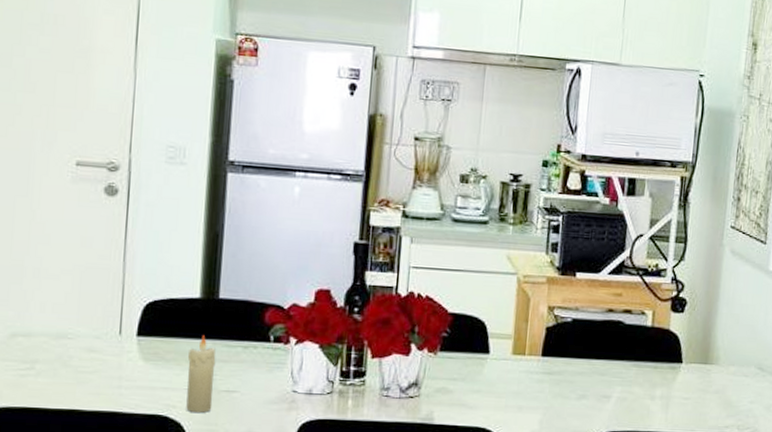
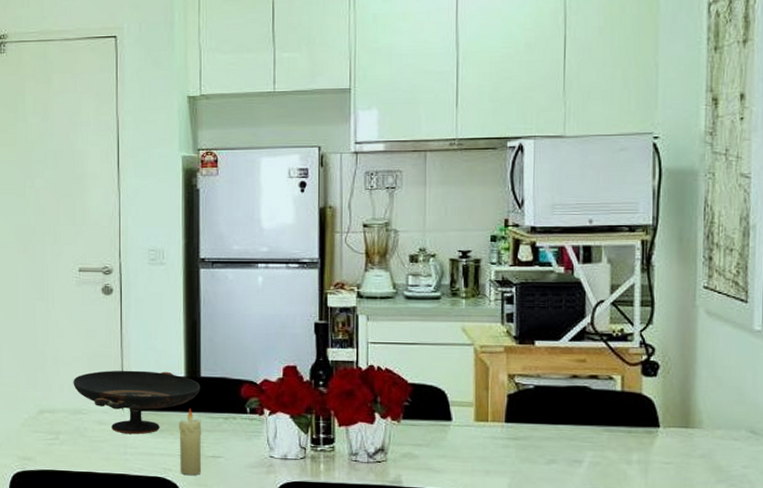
decorative bowl: none [58,287,219,365] -> present [73,370,201,435]

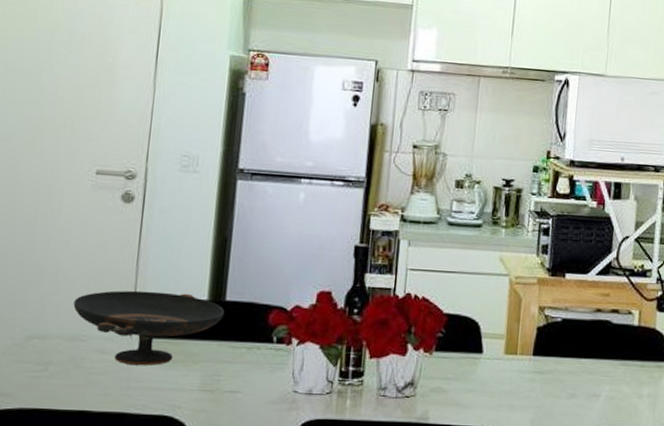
candle: present [179,409,202,475] -> none [191,337,221,413]

